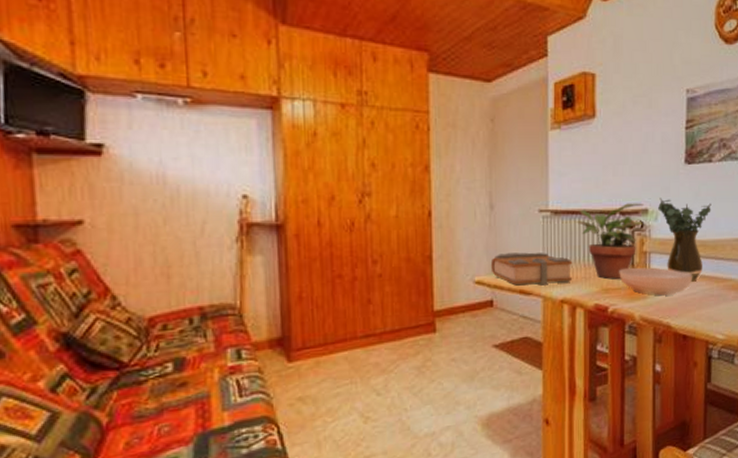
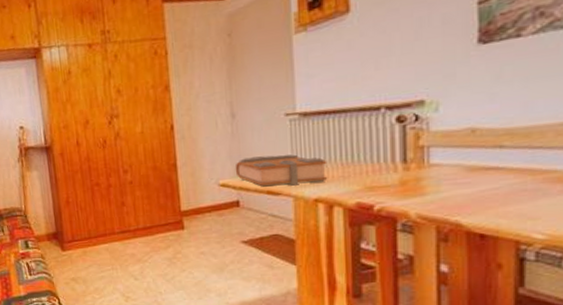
potted plant: present [577,203,646,279] -> none [330,94,422,177]
bowl: present [619,267,693,296] -> none [387,162,494,192]
vase: present [658,198,711,282] -> none [439,84,522,176]

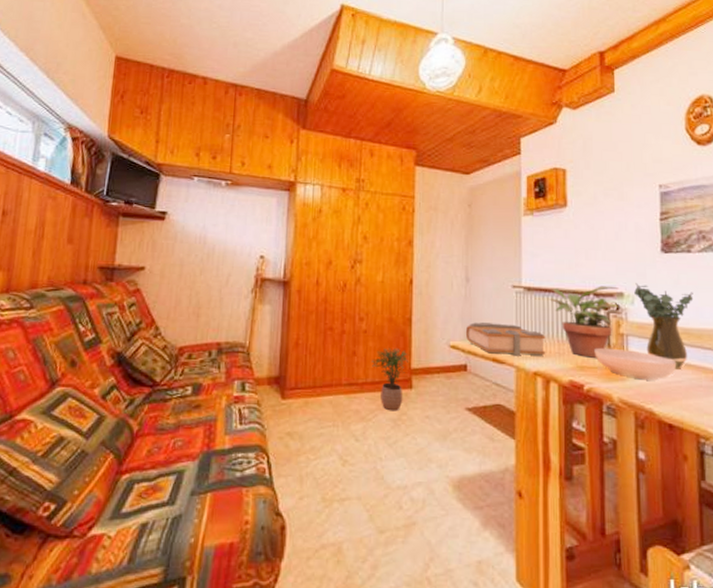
potted plant: none [140,194,179,252] -> present [371,348,409,411]
potted plant: none [330,94,422,177] -> present [550,285,622,358]
bowl: none [387,162,494,192] -> present [594,347,677,381]
vase: none [439,84,522,176] -> present [634,283,694,369]

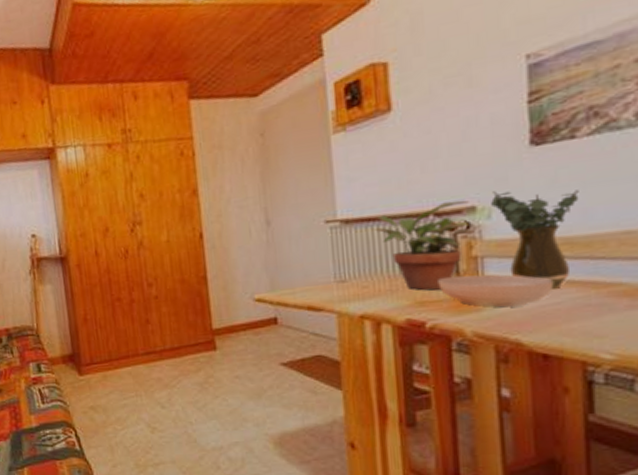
potted plant: present [371,348,409,411] -> none [167,310,210,375]
book: present [465,322,546,357] -> none [271,265,374,303]

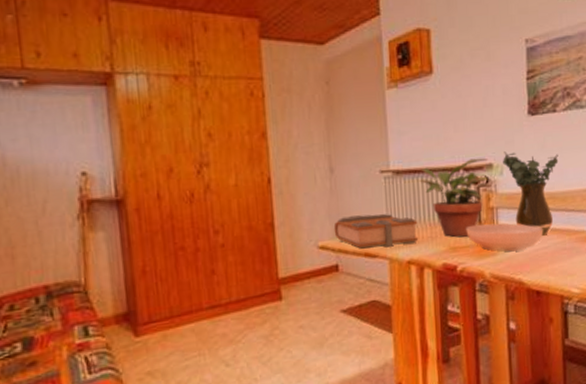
book: none [271,265,374,303] -> present [333,214,419,250]

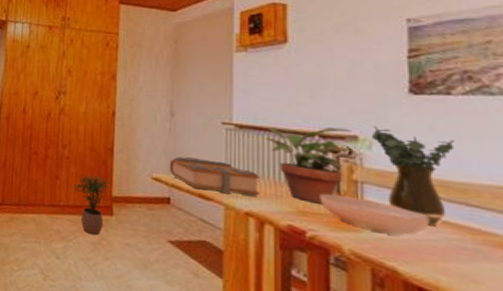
potted plant: none [233,259,276,328] -> present [73,175,111,235]

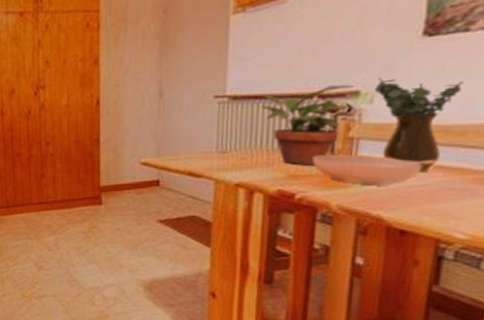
potted plant: present [73,175,111,235] -> none [60,169,98,225]
book: present [169,156,260,197] -> none [158,137,253,169]

